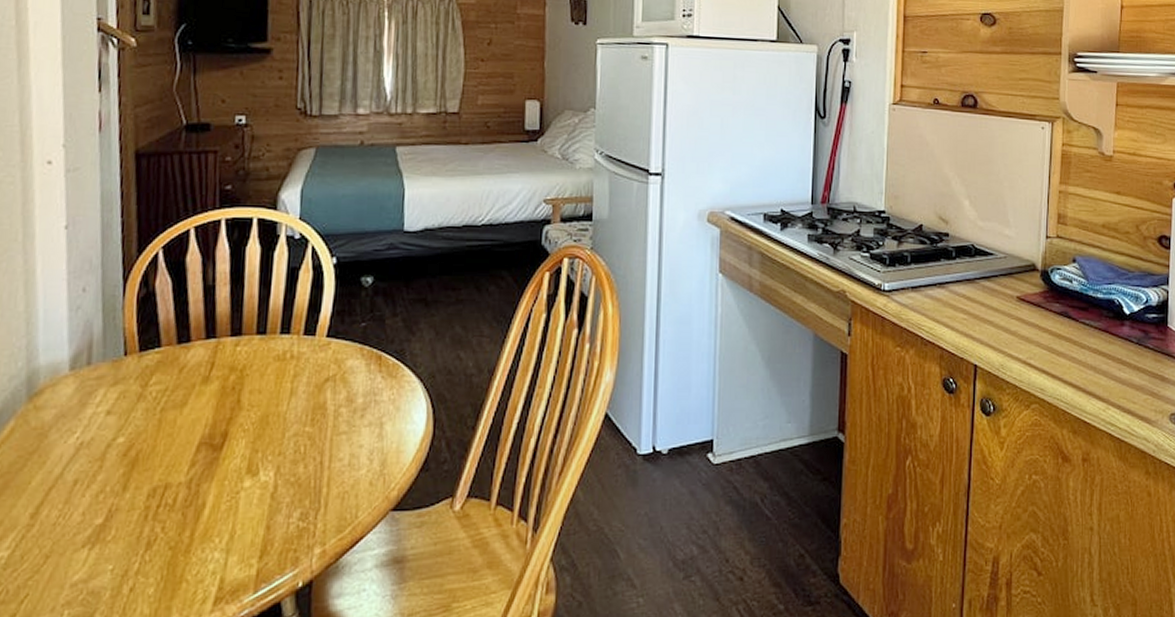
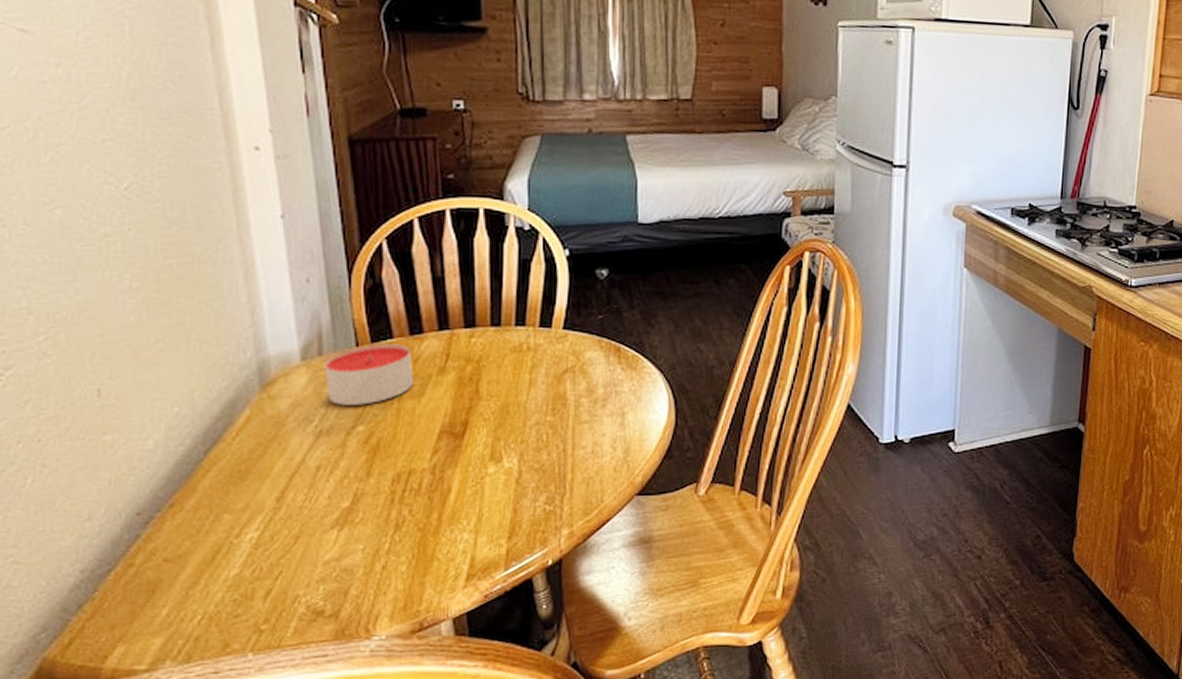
candle: none [91,353,178,416] -> present [324,344,414,405]

